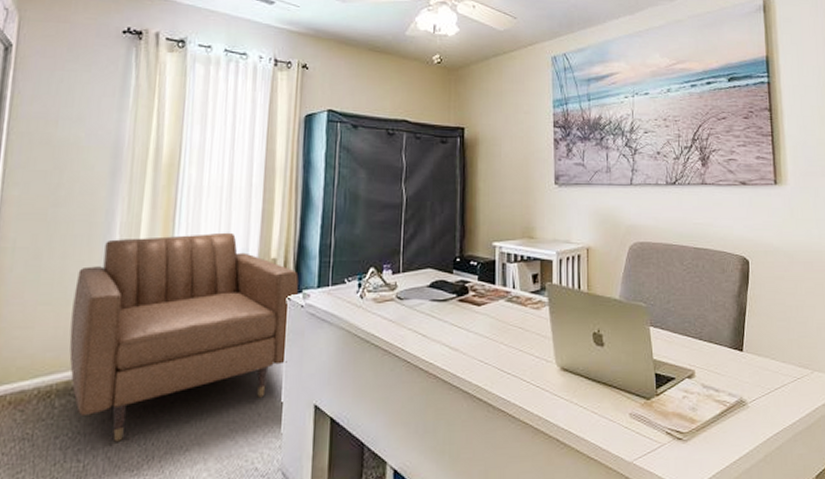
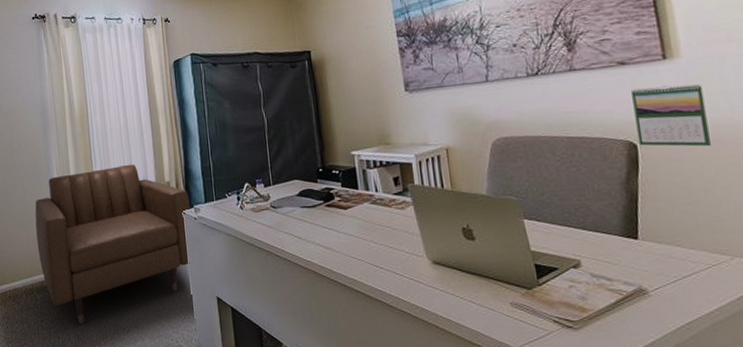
calendar: none [749,208,805,268] -> present [631,84,712,147]

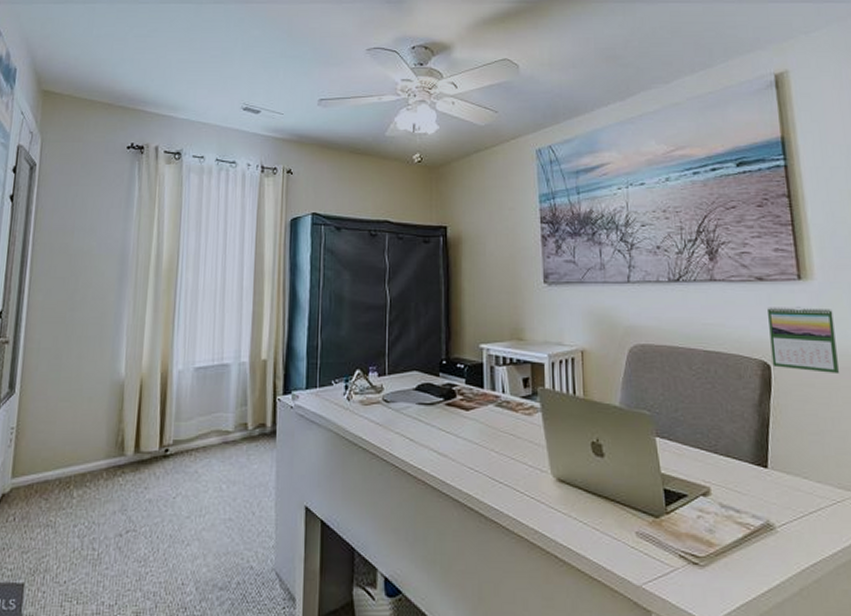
armchair: present [35,164,190,324] -> none [85,334,288,533]

